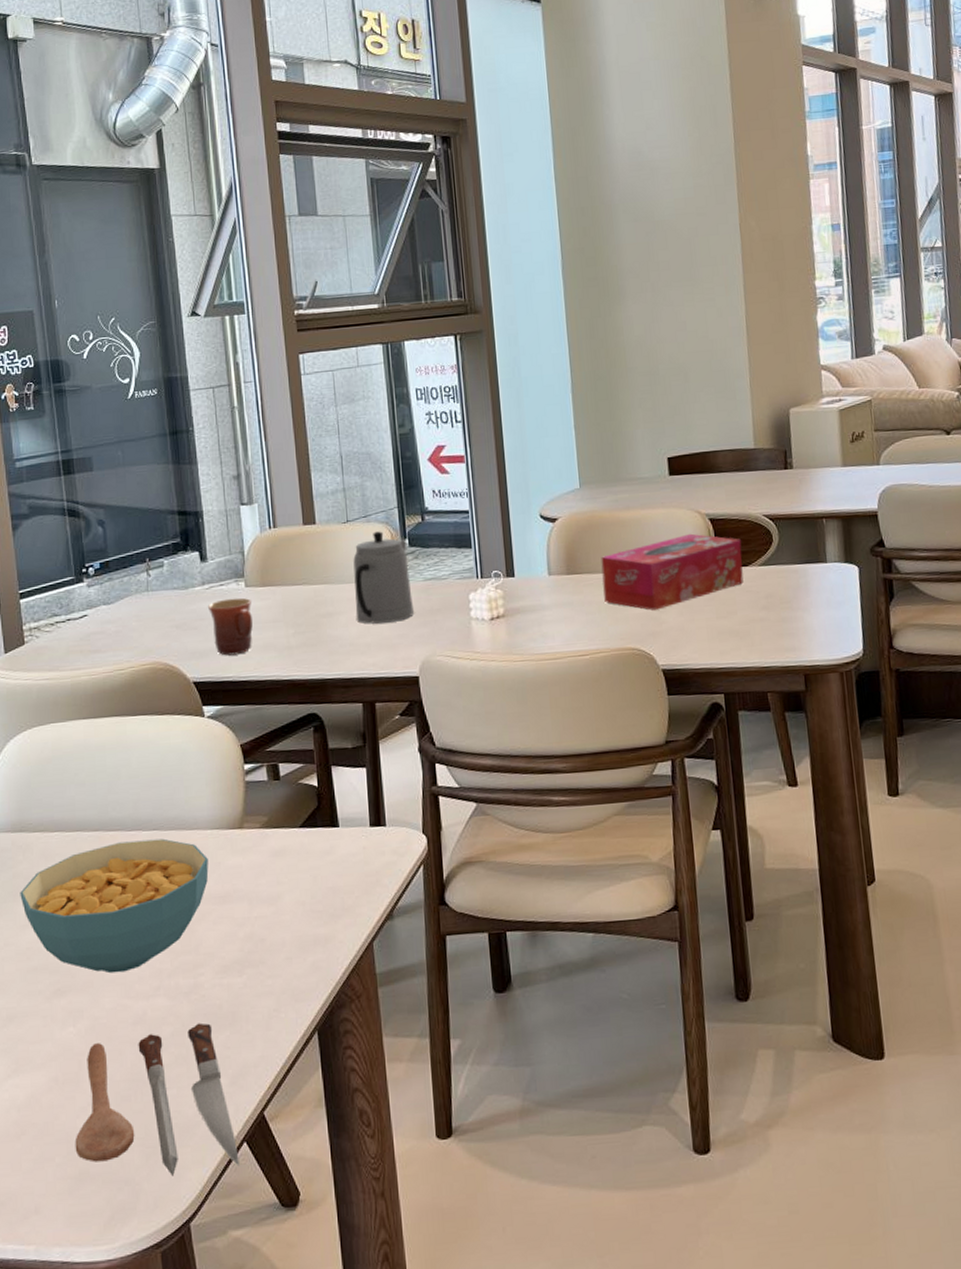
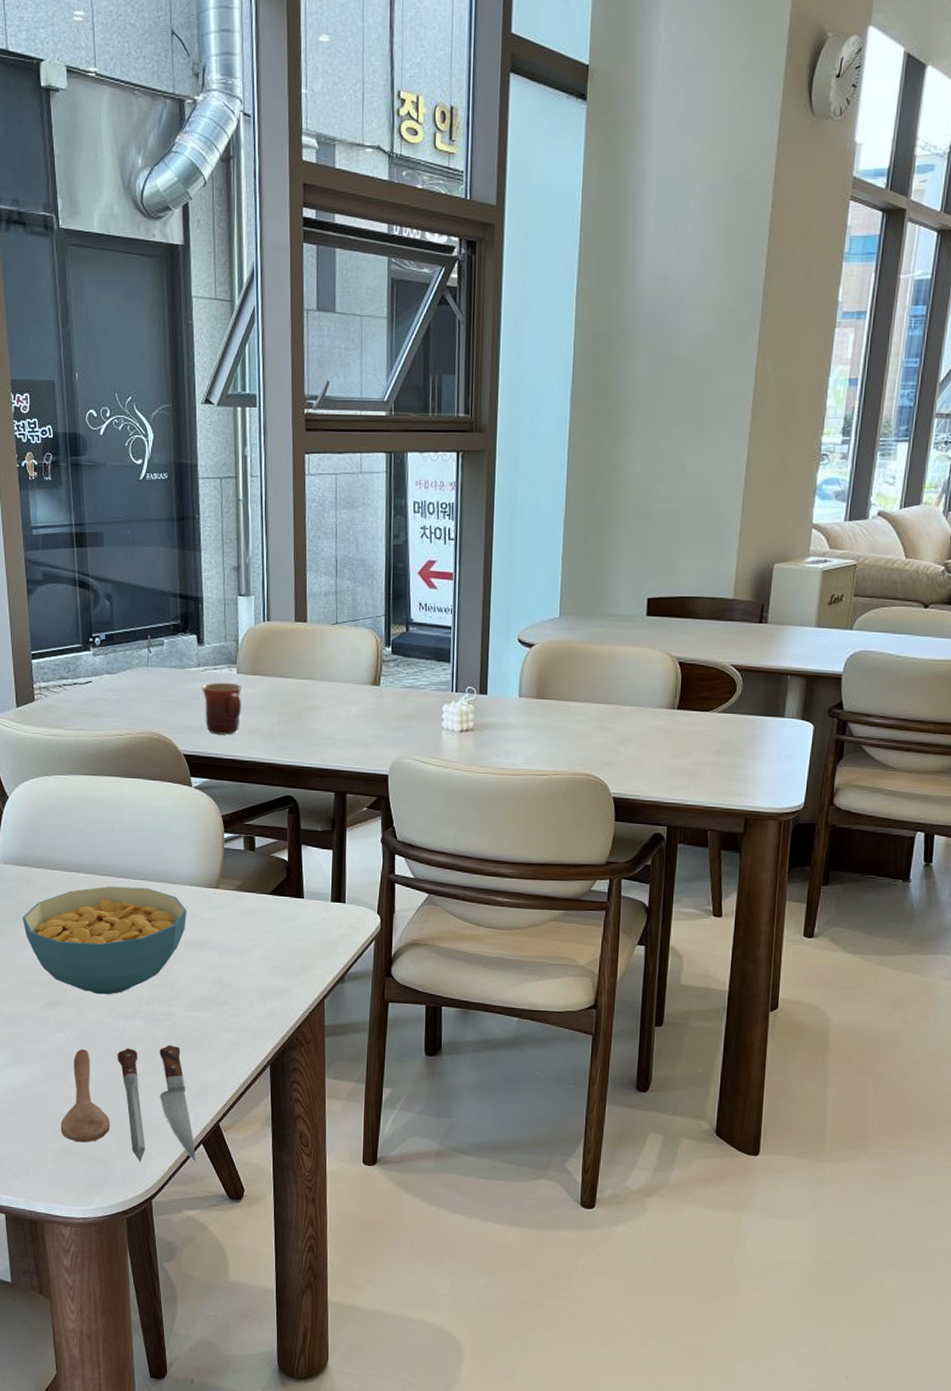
teapot: present [353,531,415,624] -> none [336,636,391,723]
tissue box: present [601,533,744,610] -> none [568,674,706,742]

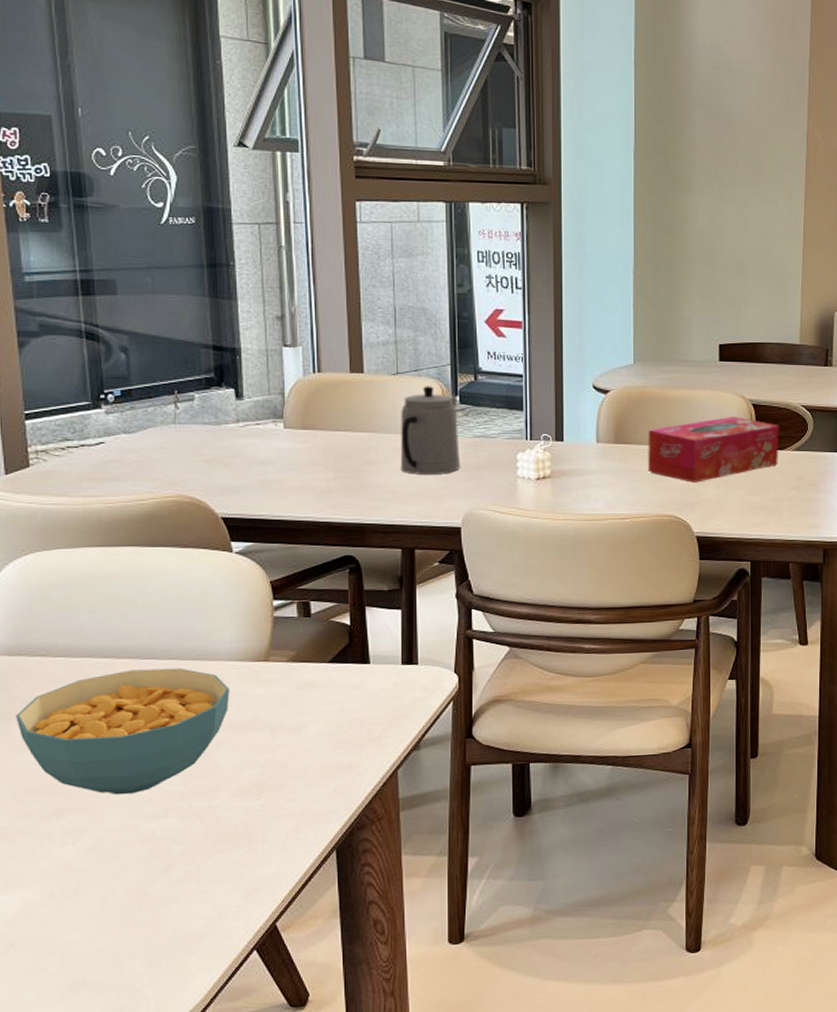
spoon: present [60,1045,196,1162] -> none [70,842,248,983]
mug: present [202,682,241,735] -> none [242,438,290,494]
teapot: none [336,636,391,723] -> present [400,386,461,475]
tissue box: none [568,674,706,742] -> present [648,416,779,482]

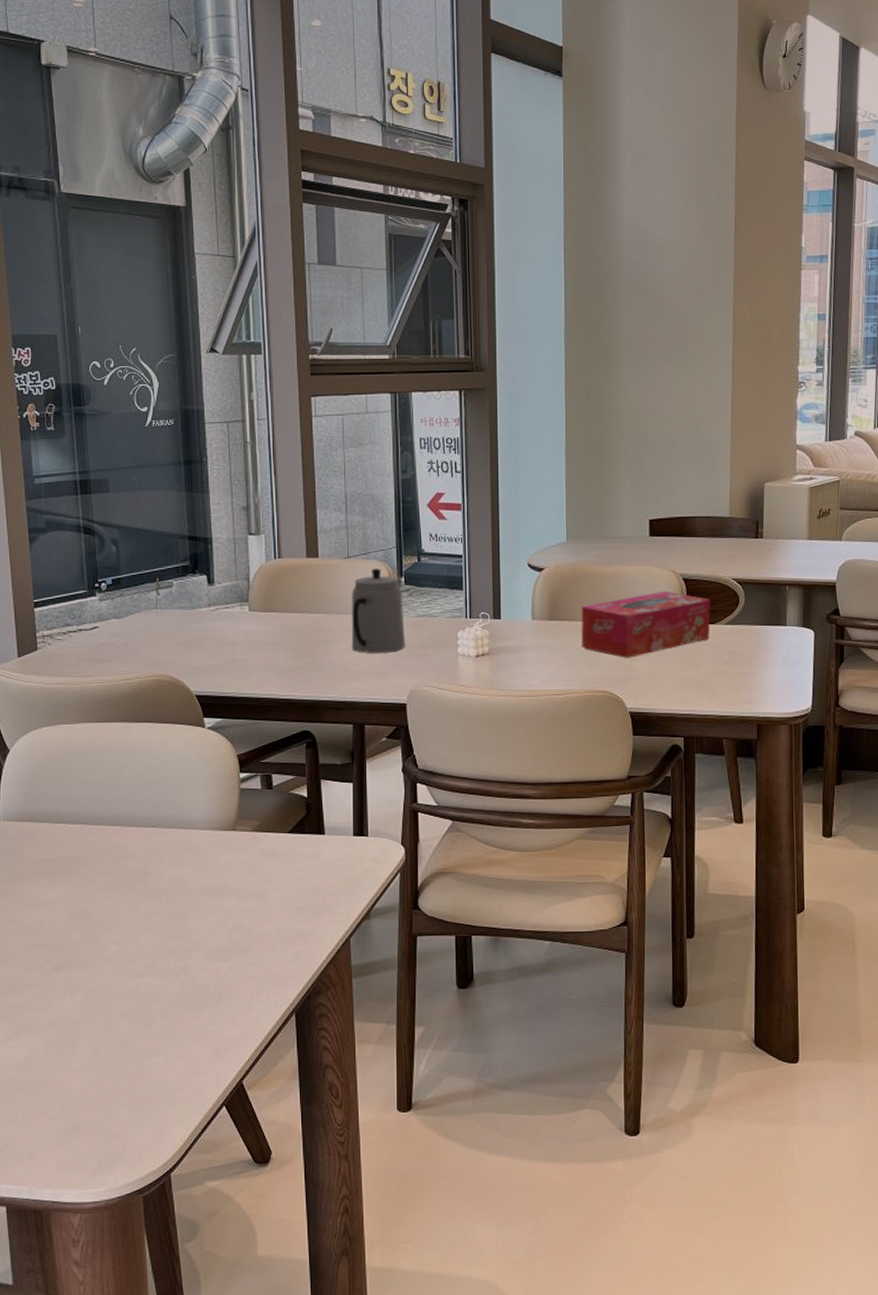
cereal bowl: present [16,668,229,795] -> none [25,835,202,953]

